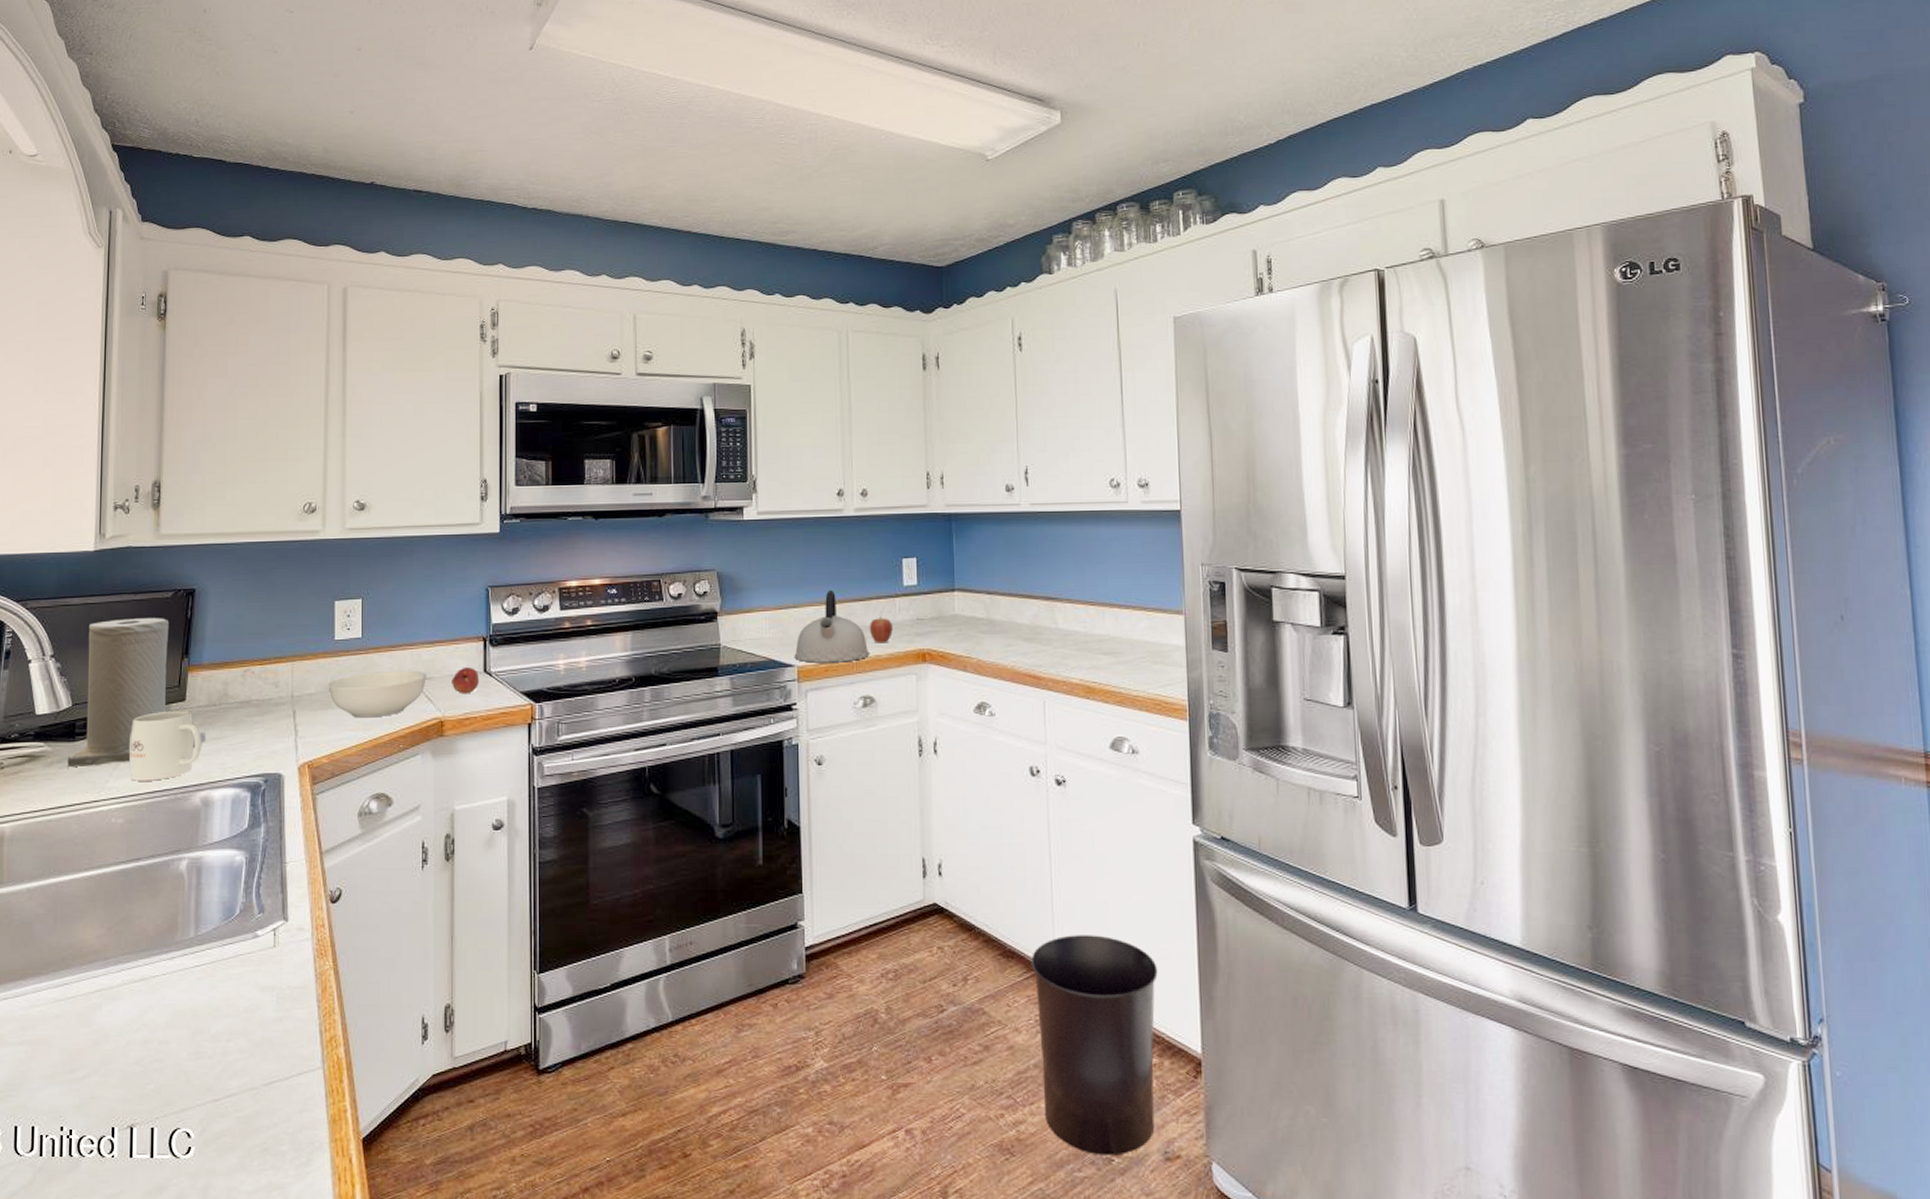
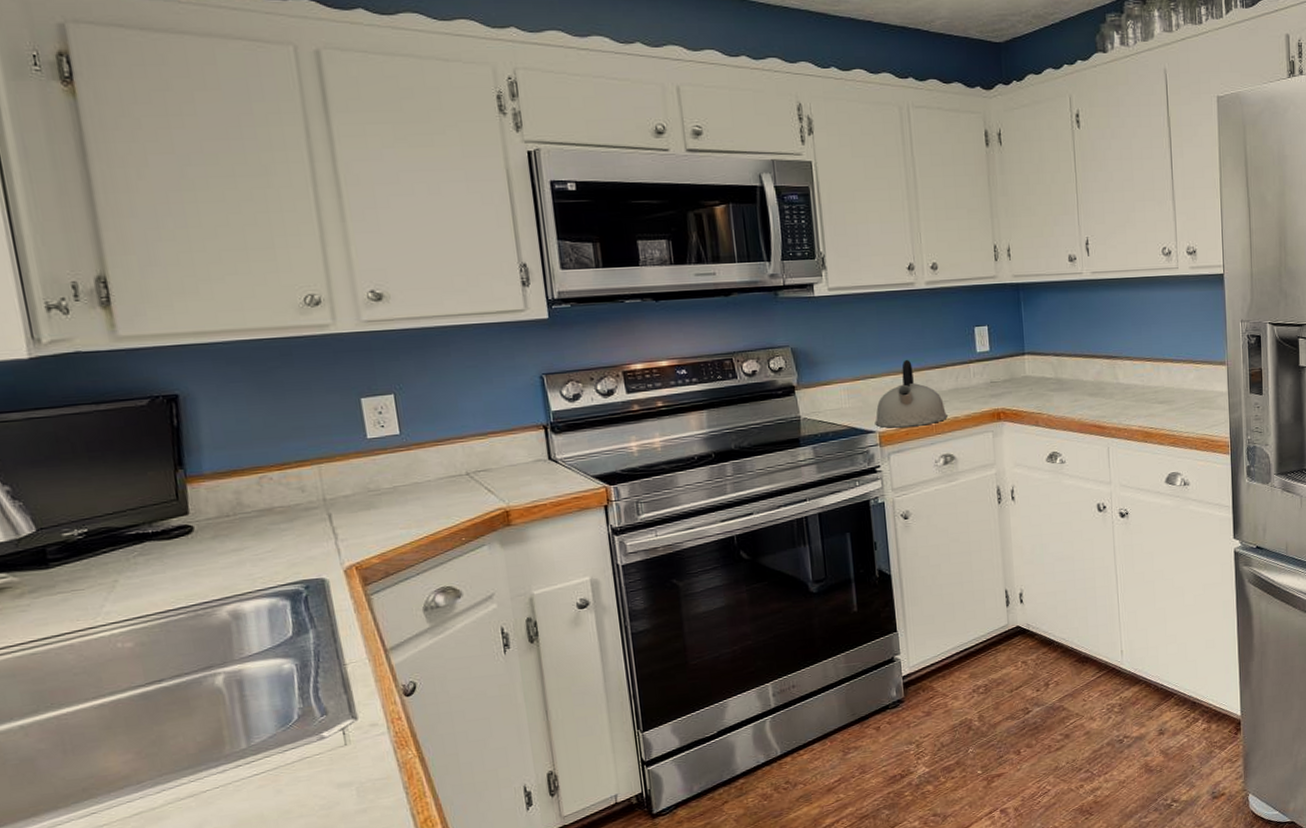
paper towel: present [67,618,207,768] -> none [40,428,224,597]
mug: present [128,710,201,781] -> none [121,524,220,603]
bowl: present [328,670,428,718] -> none [366,463,484,516]
fruit: present [452,666,480,694] -> none [513,455,545,483]
fruit: present [869,617,893,644] -> none [945,382,969,406]
waste bin: present [1031,935,1158,1156] -> none [1103,635,1206,803]

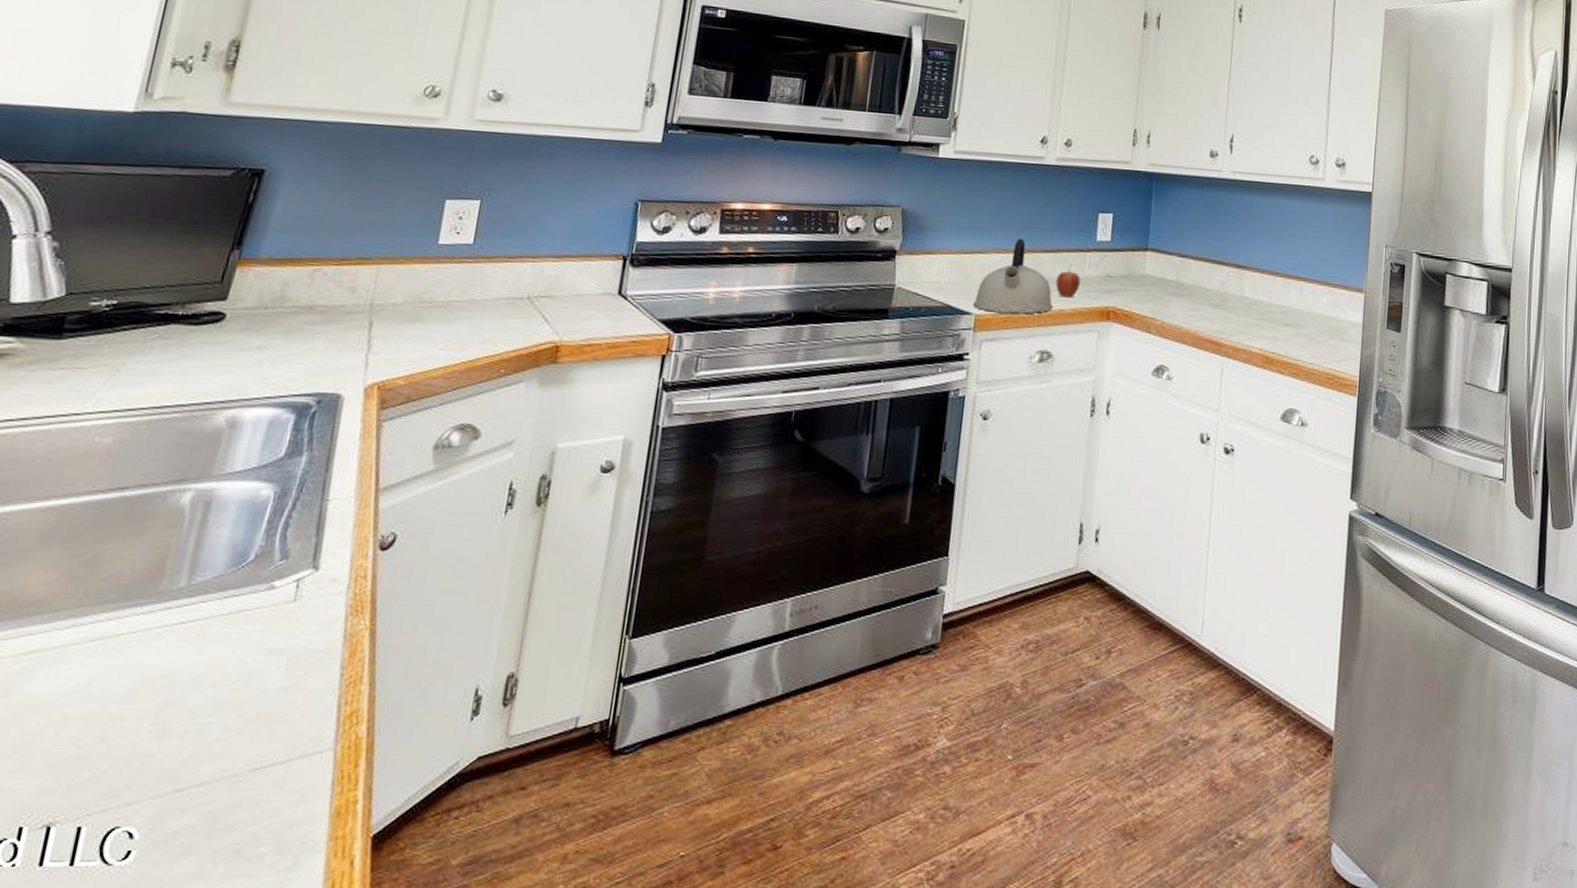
fruit: none [945,382,969,406] -> present [1055,270,1081,298]

